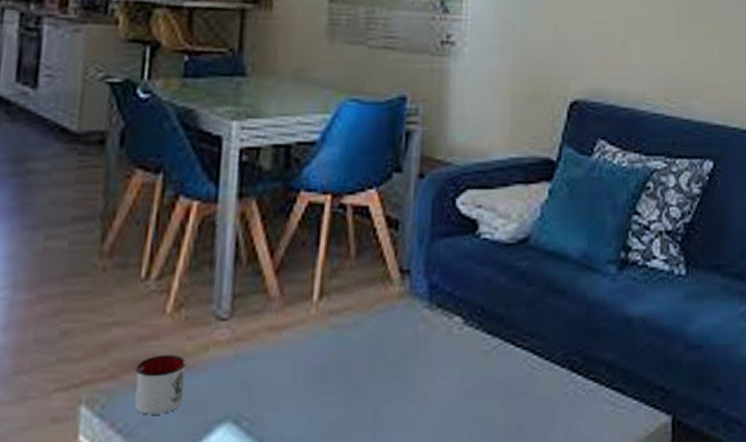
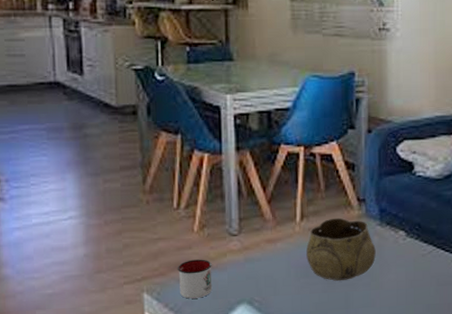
decorative bowl: none [323,296,421,389] -> present [306,217,376,281]

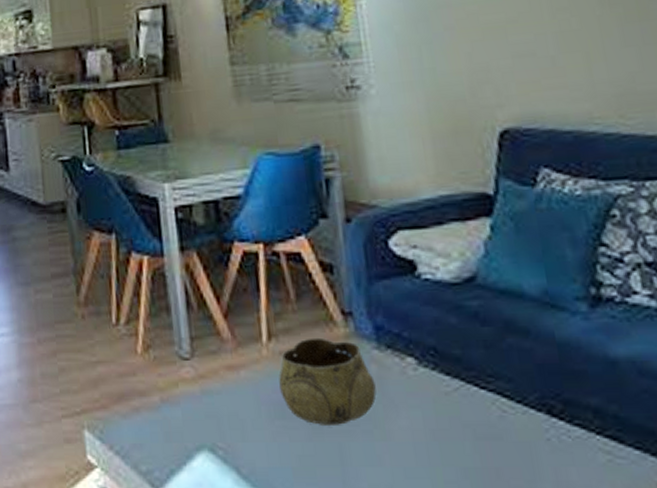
mug: present [177,259,213,299] -> none [120,389,165,440]

